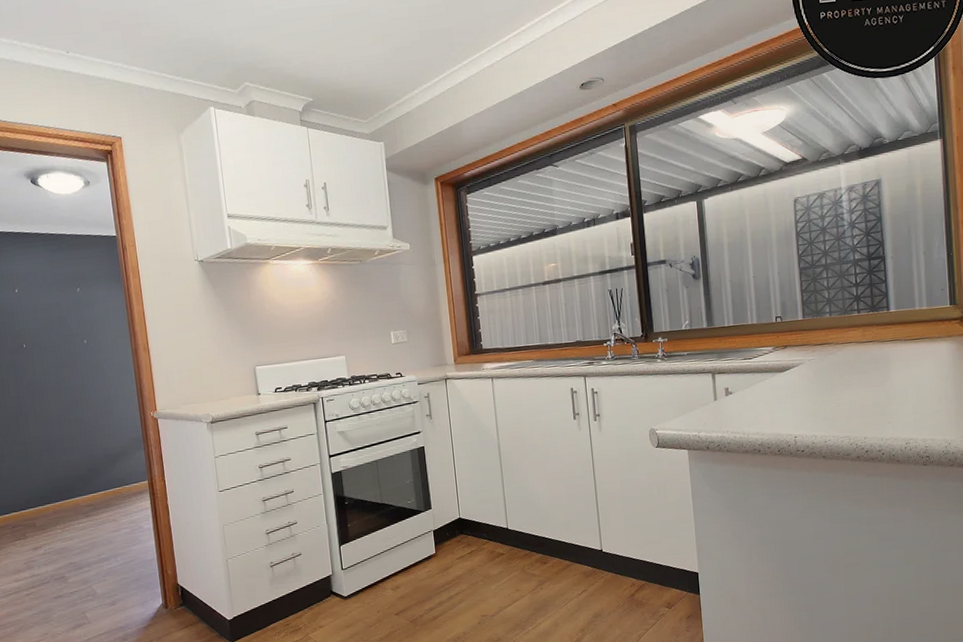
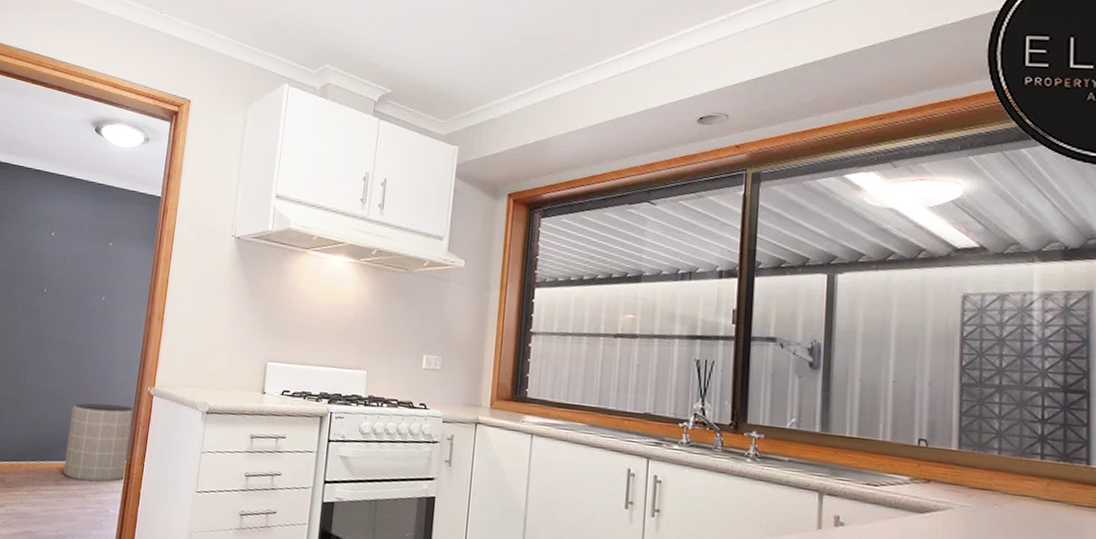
trash can: none [82,433,149,508] -> present [63,403,134,482]

